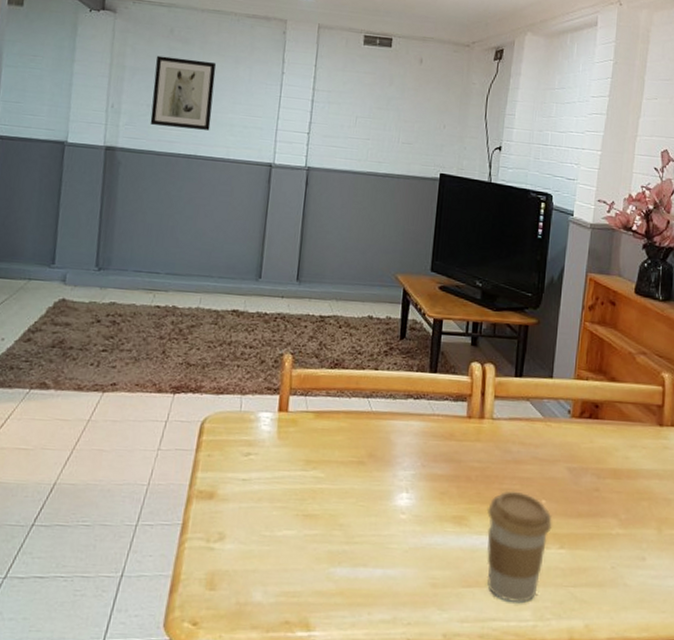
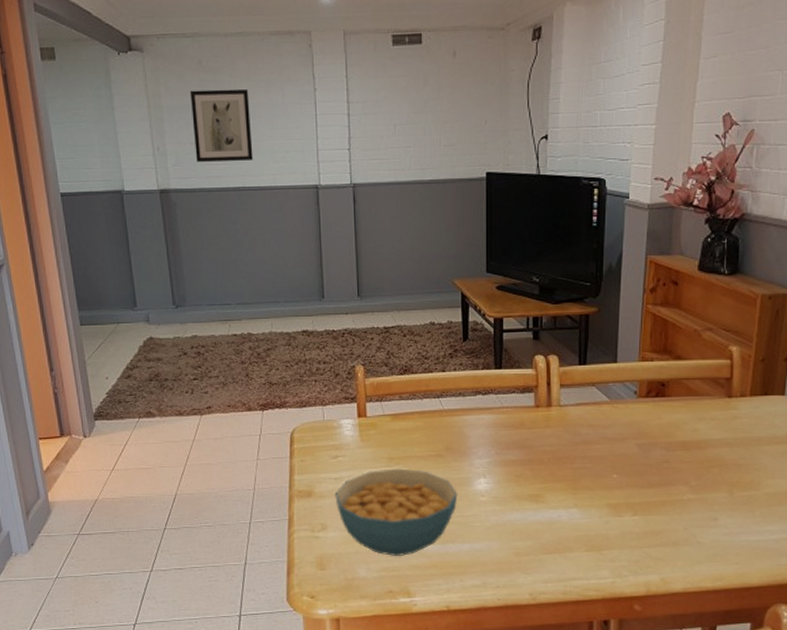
cereal bowl: none [238,473,377,580] -> present [334,468,458,557]
coffee cup: present [486,490,553,604] -> none [561,469,624,565]

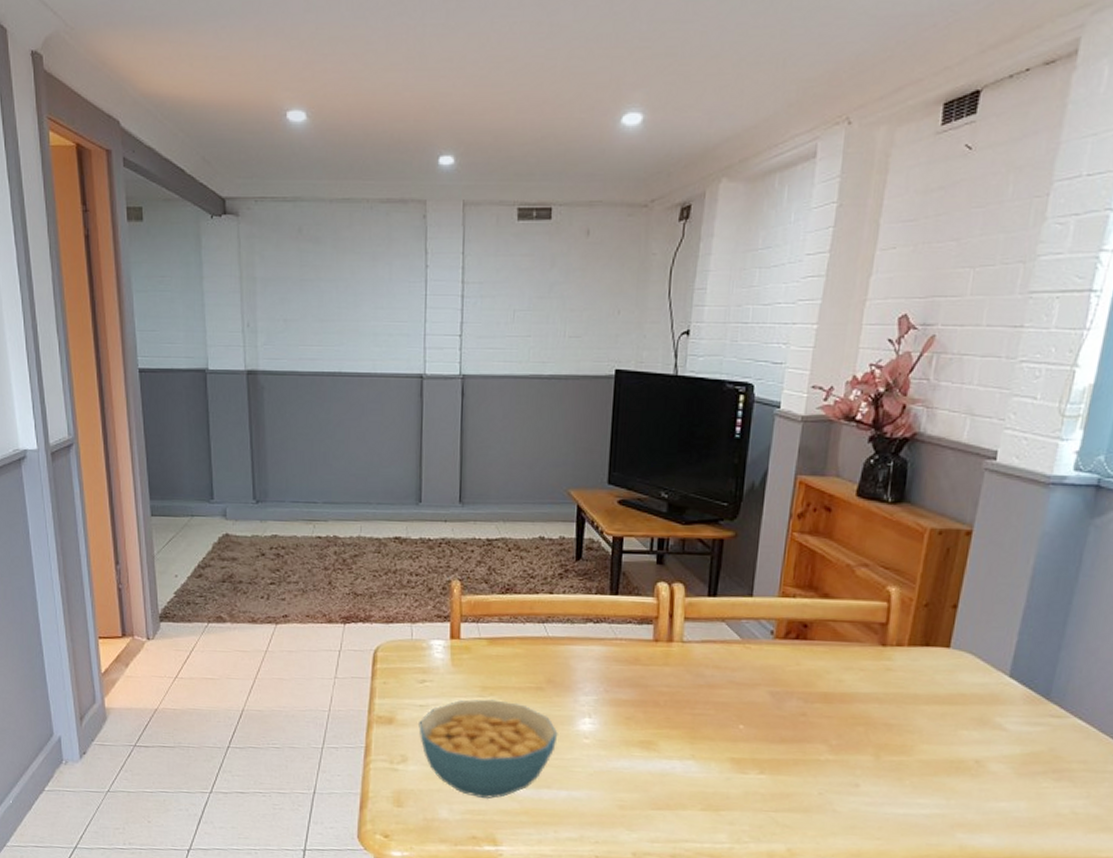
wall art: present [189,88,253,162] -> none [286,261,353,343]

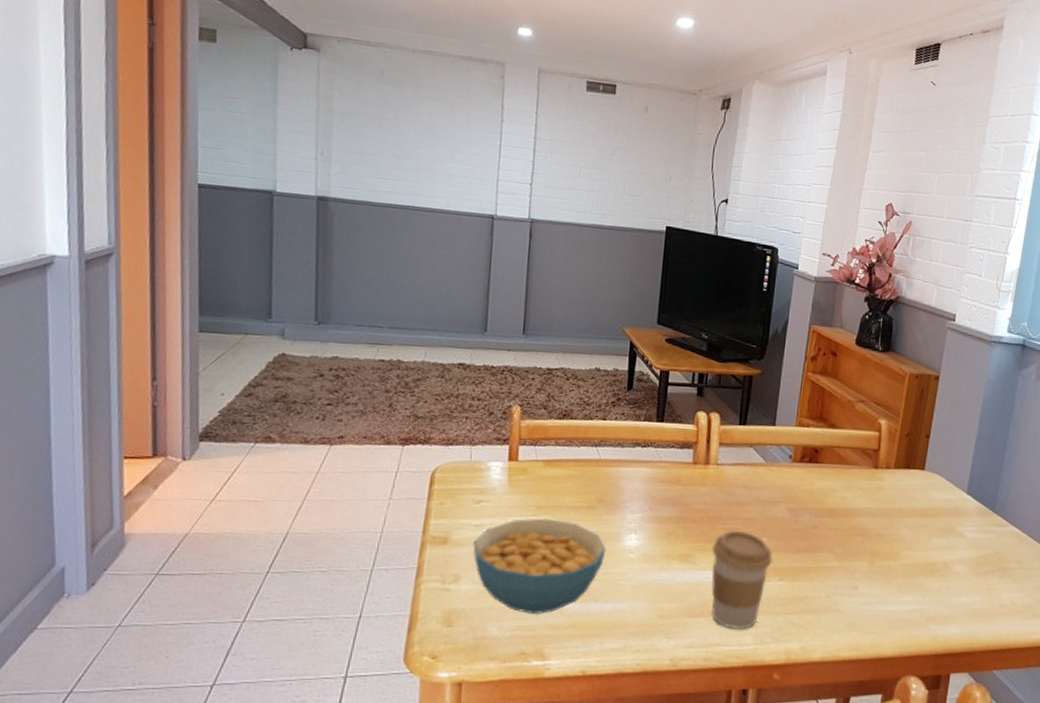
coffee cup: none [677,715,751,827] -> present [711,530,773,630]

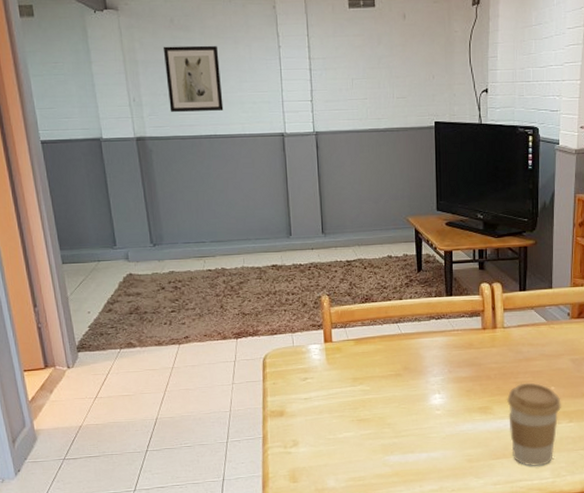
wall art: none [363,99,432,180] -> present [163,45,224,112]
cereal bowl: present [472,518,606,615] -> none [304,387,416,468]

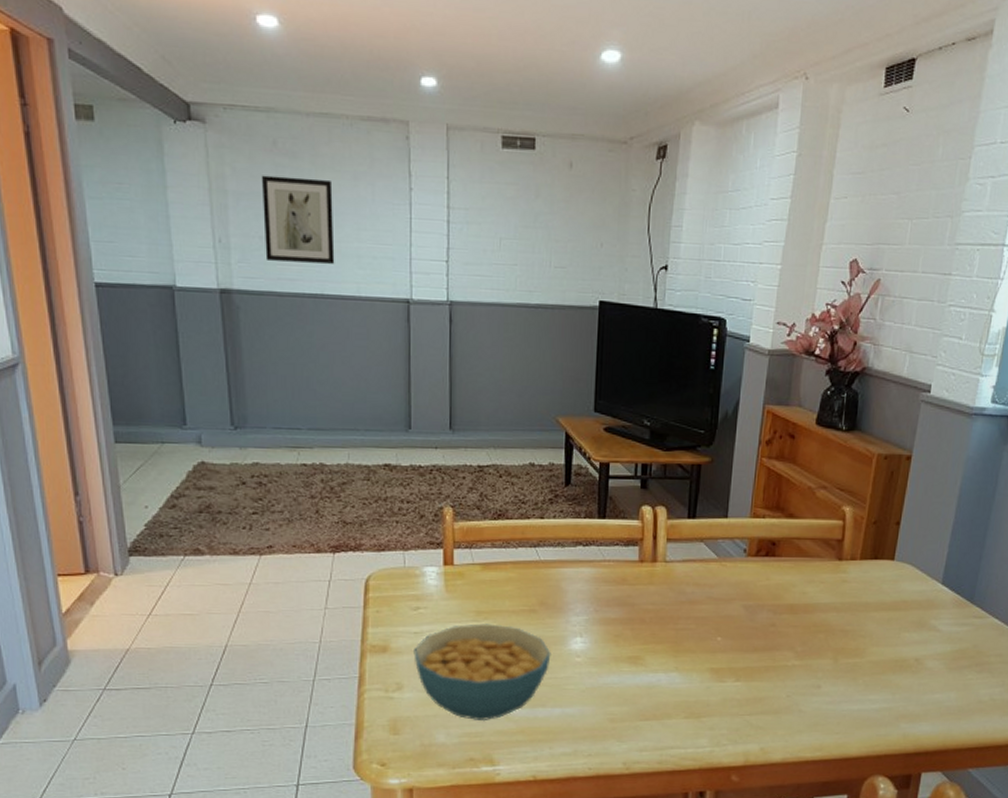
cereal bowl: none [304,387,416,468] -> present [412,623,551,722]
coffee cup: present [506,382,561,467] -> none [662,630,728,733]

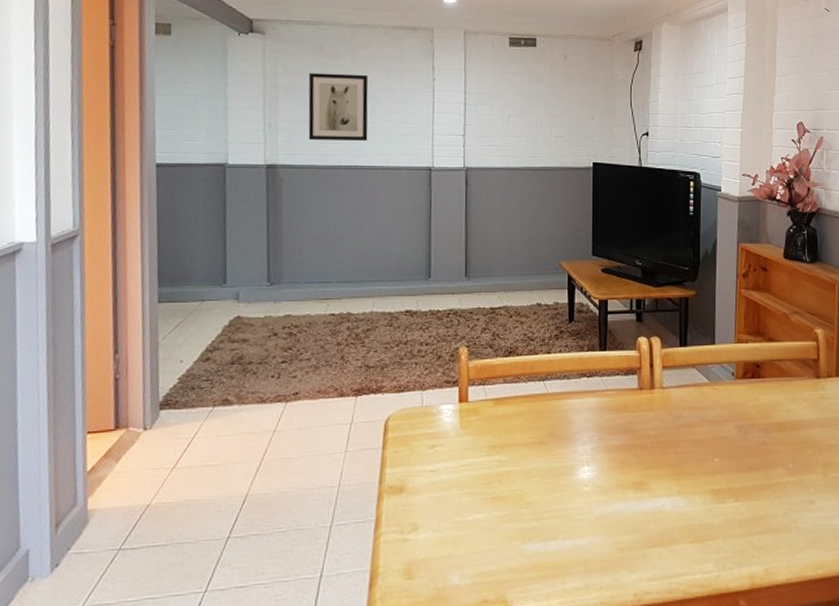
cereal bowl: present [412,623,551,722] -> none [428,457,561,559]

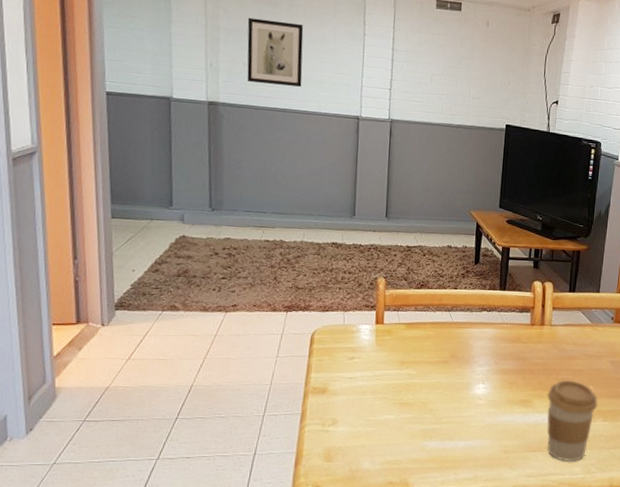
coffee cup: none [664,453,726,558] -> present [546,380,598,462]

